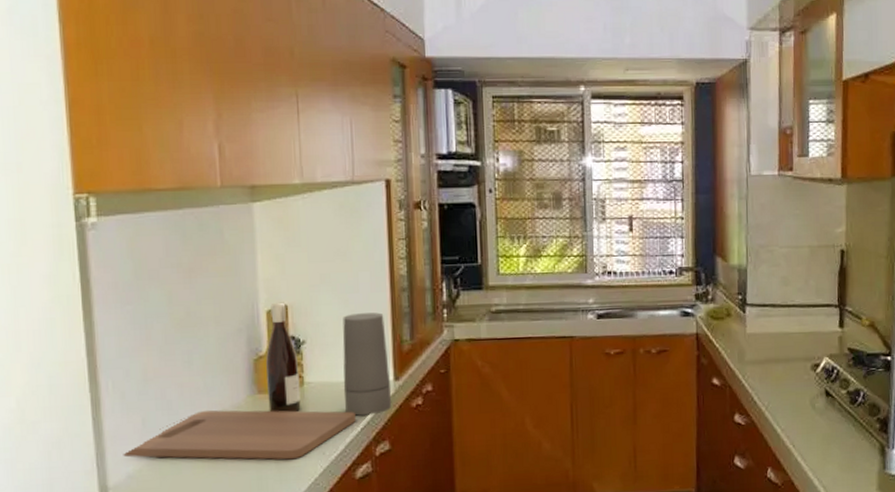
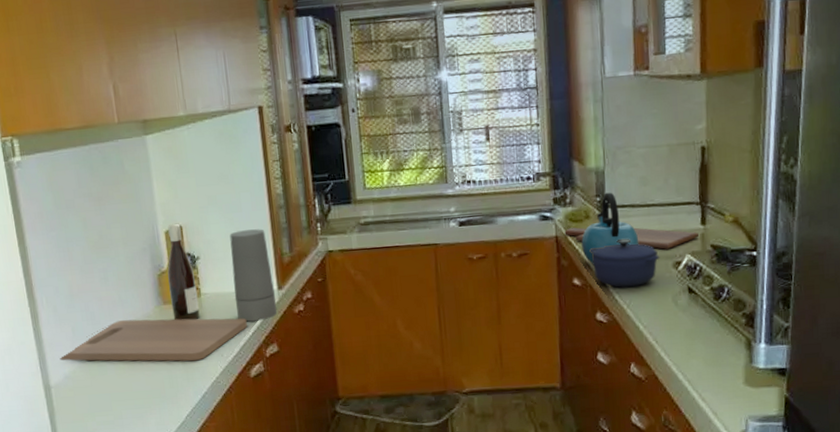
cutting board: none [705,325,836,351] -> present [564,227,699,250]
kettle: none [722,291,779,364] -> present [581,192,639,264]
cooking pot: none [730,338,799,390] -> present [589,238,660,288]

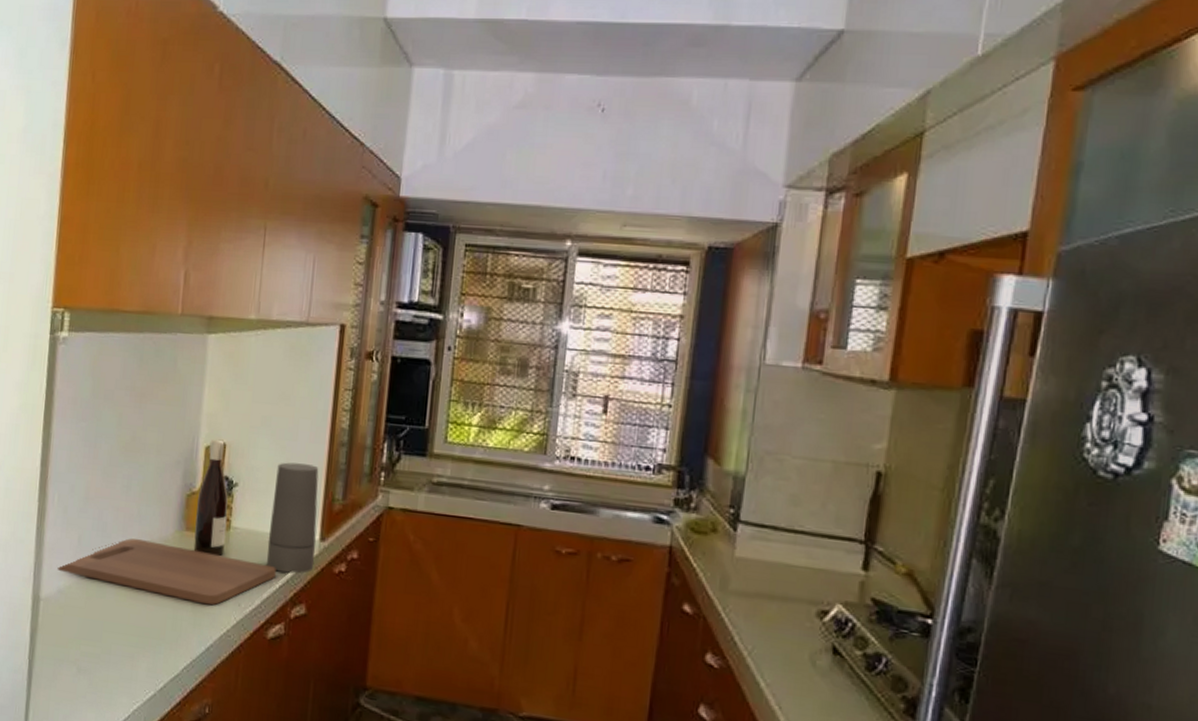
cutting board: present [564,227,699,250] -> none [682,539,857,592]
kettle: present [581,192,639,264] -> none [700,505,777,591]
cooking pot: present [589,238,660,288] -> none [710,565,802,631]

